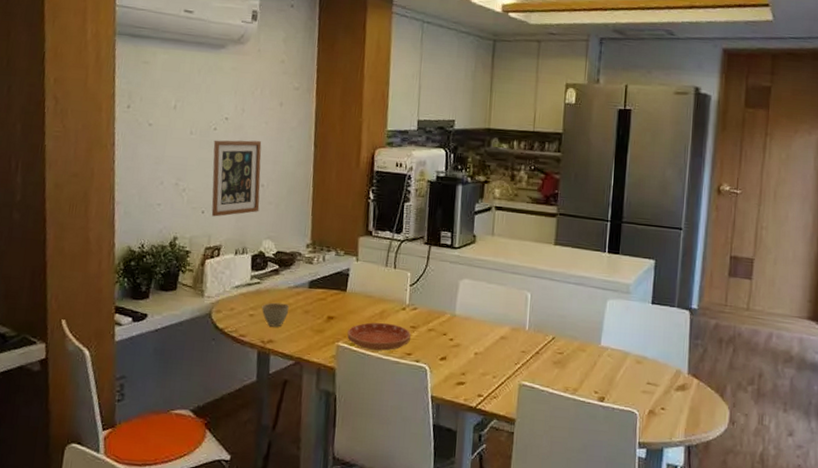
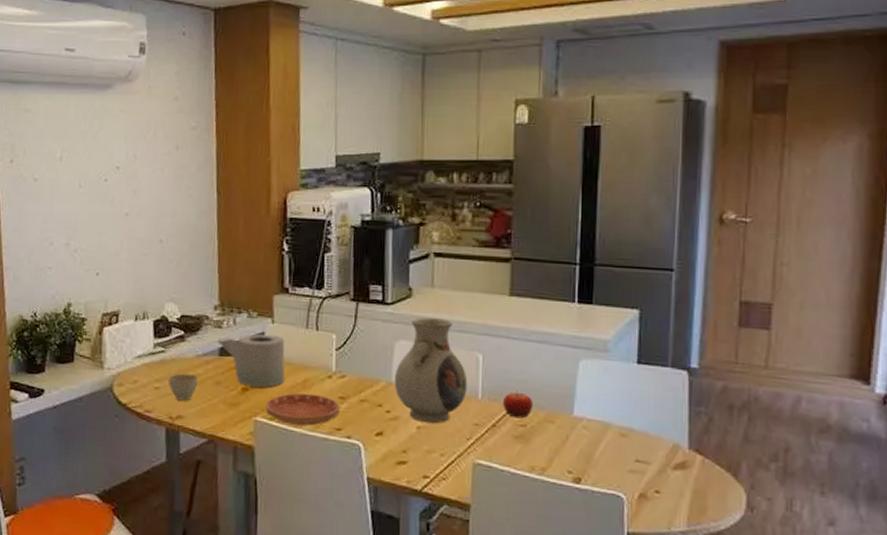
picture frame: present [211,140,262,217] -> none [105,190,159,279]
toilet paper roll: none [307,270,367,317] -> present [217,334,285,388]
vase: none [457,260,518,351] -> present [394,317,468,424]
fruit: none [545,324,569,347] -> present [503,390,533,419]

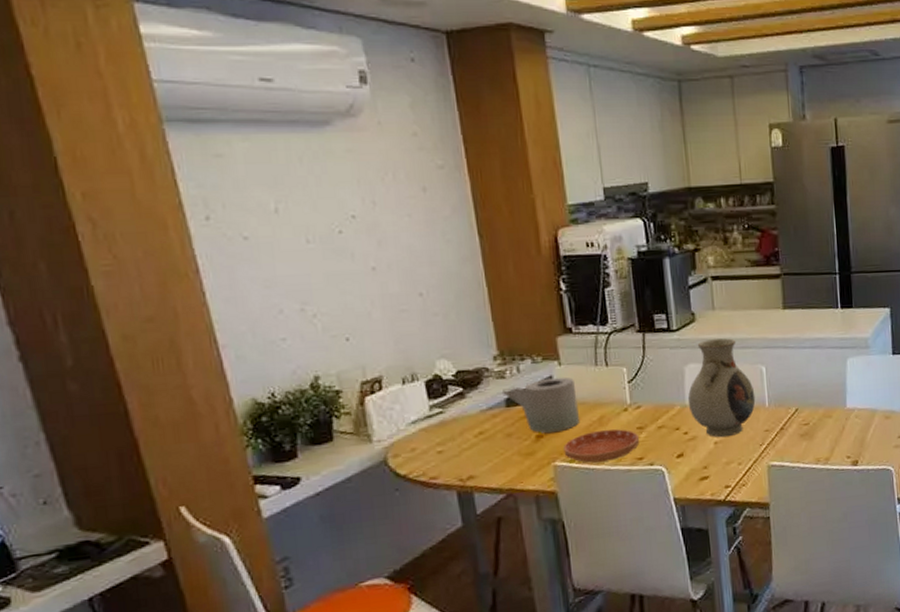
cup: present [168,373,199,401] -> none [451,430,487,461]
fruit: present [503,390,533,419] -> none [787,394,813,419]

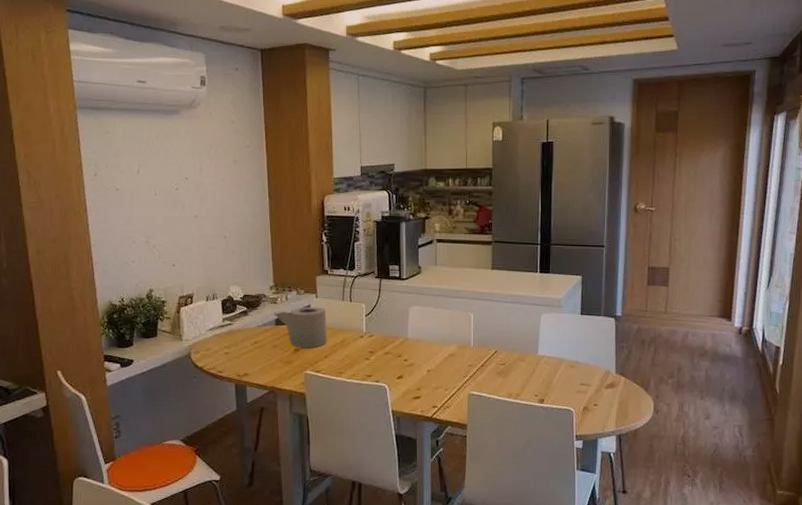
saucer: present [564,429,639,463] -> none [313,350,369,375]
vase: present [687,338,756,438] -> none [409,288,463,367]

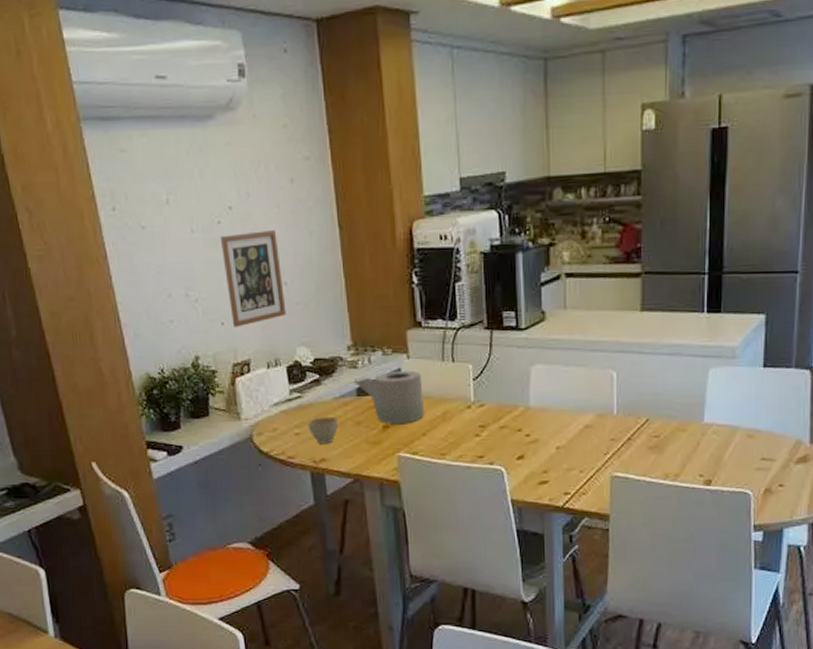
picture frame: none [177,196,224,269] -> present [220,229,287,328]
cup: none [235,340,260,362] -> present [307,416,339,444]

